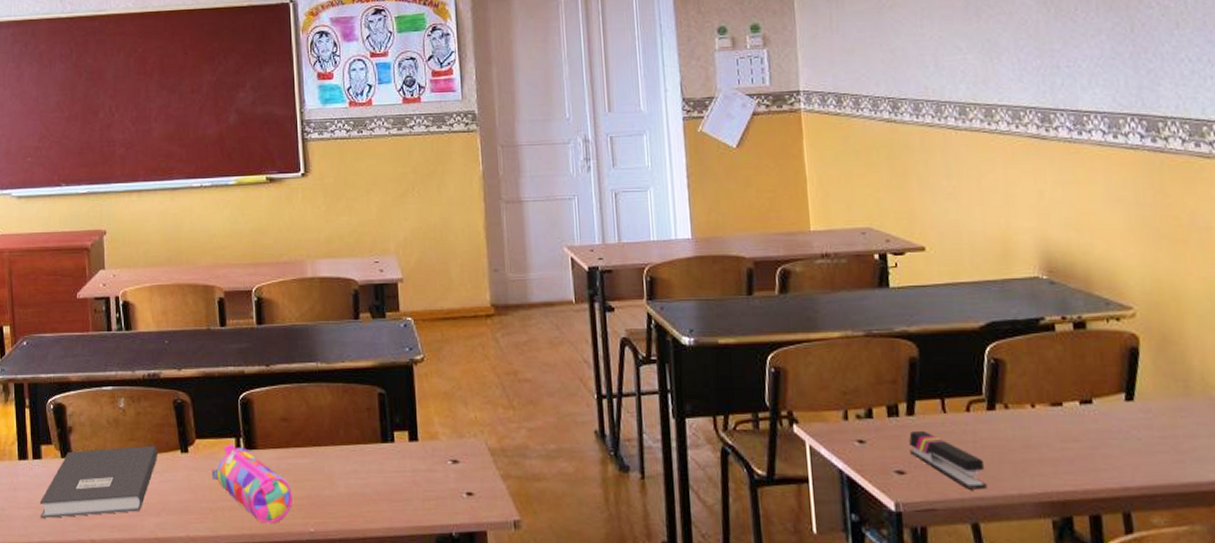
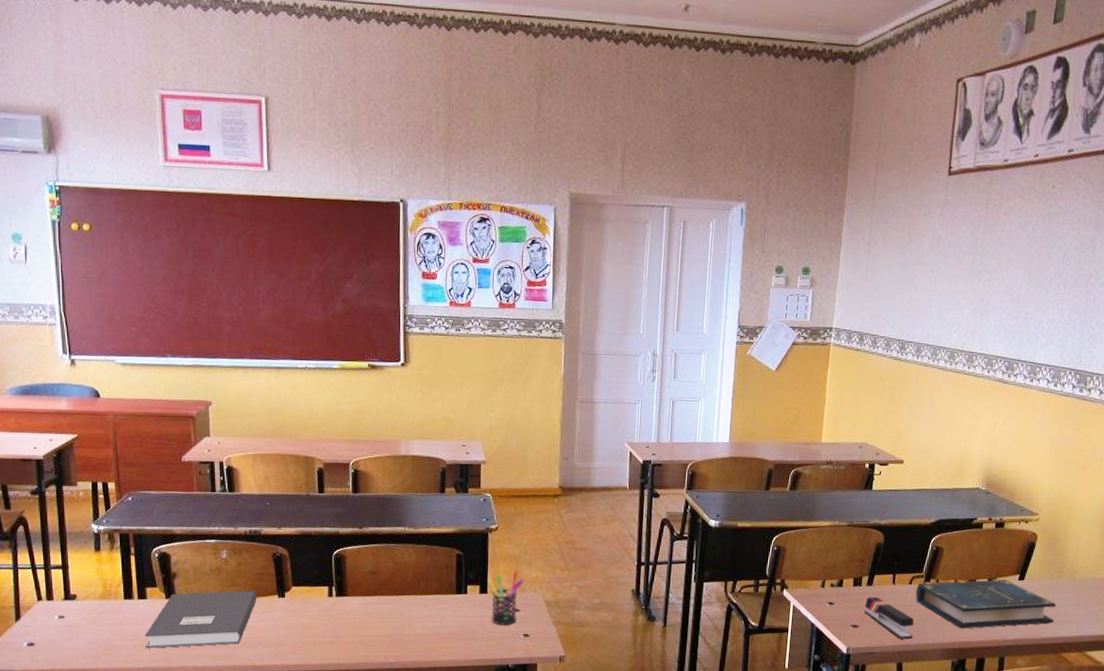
pencil case: present [212,444,292,524] -> none [306,591,376,656]
pen holder: none [417,411,460,482] -> present [488,571,524,625]
book: none [977,401,1194,473] -> present [915,579,1056,629]

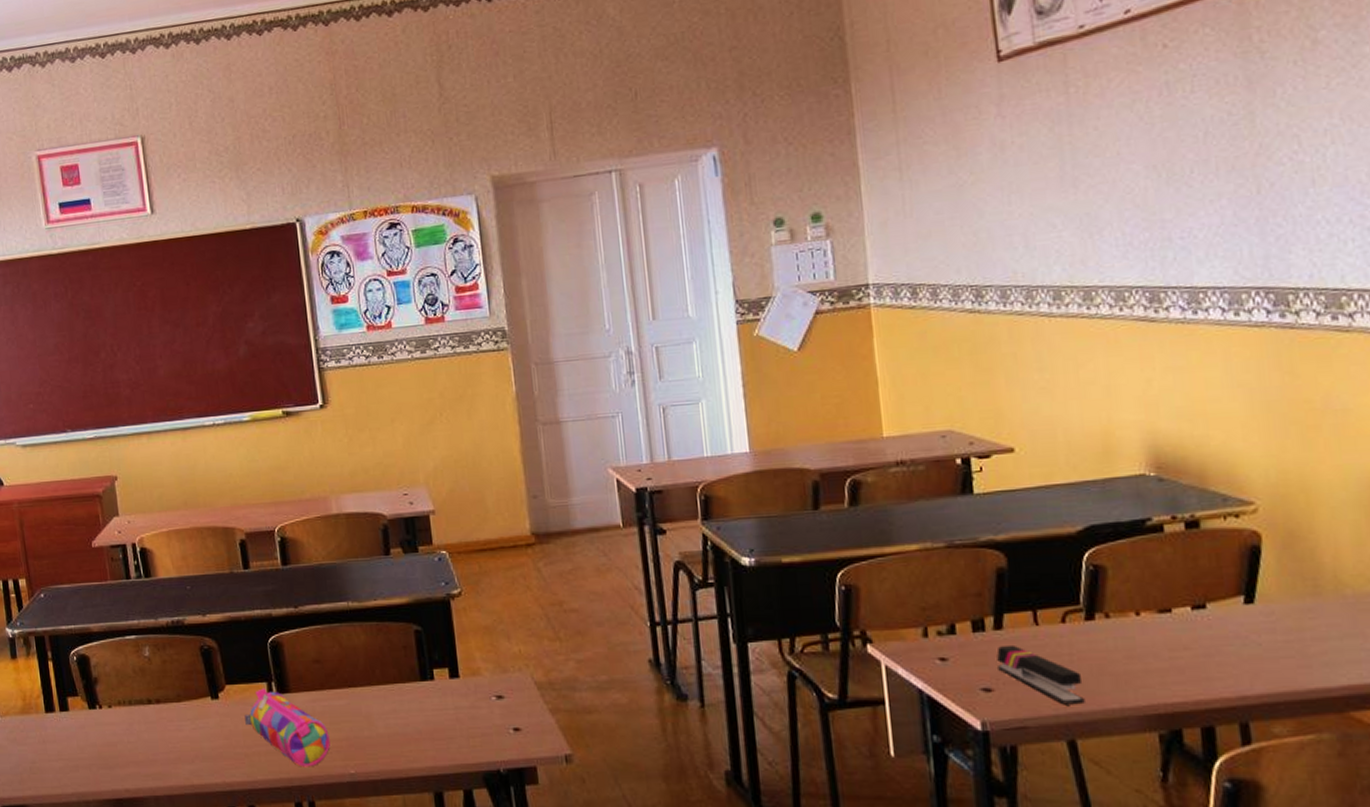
book: present [144,590,258,649] -> none [70,693,188,770]
pencil case: none [306,591,376,656] -> present [245,688,331,767]
pen holder: present [488,571,524,625] -> none [457,646,504,718]
book: present [915,579,1056,629] -> none [1074,605,1323,683]

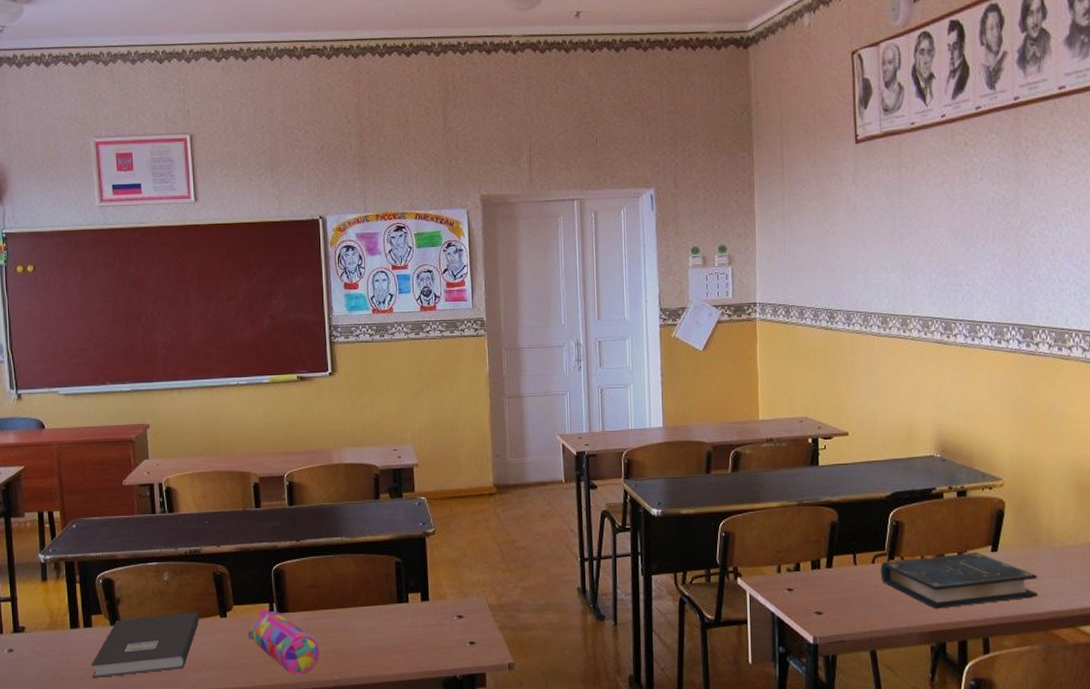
book: none [70,693,188,770] -> present [91,612,200,679]
stapler: present [996,644,1085,705] -> none [826,579,884,625]
book: none [1074,605,1323,683] -> present [880,552,1038,609]

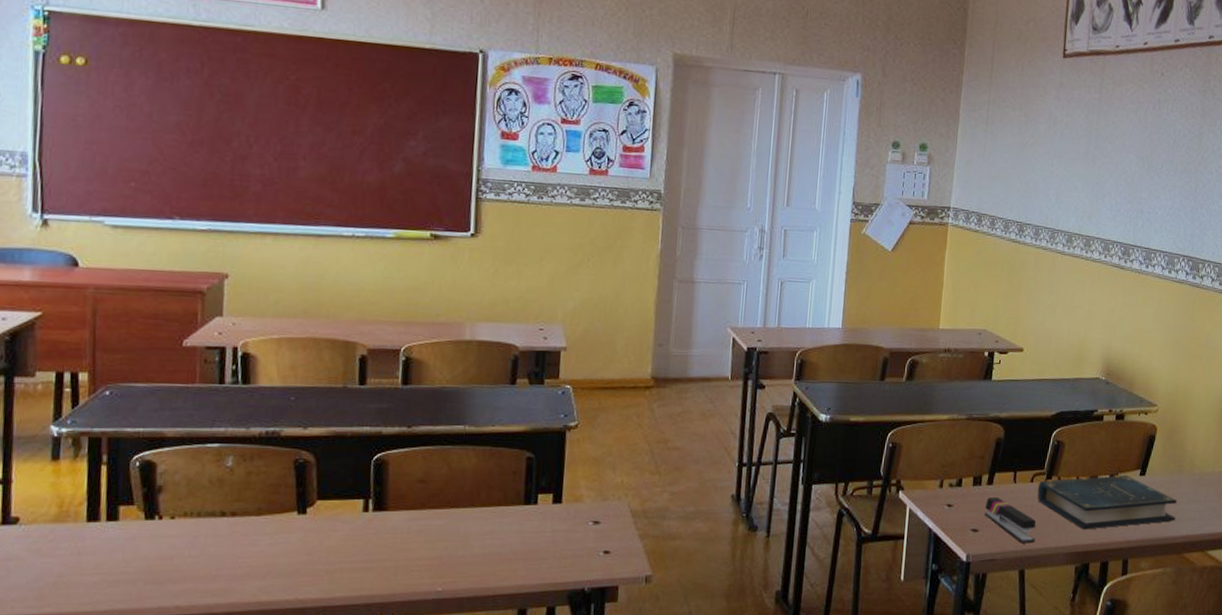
book: present [91,612,200,679] -> none [110,506,270,586]
pencil case: present [248,608,320,675] -> none [332,505,422,585]
stapler: none [826,579,884,625] -> present [983,496,1036,544]

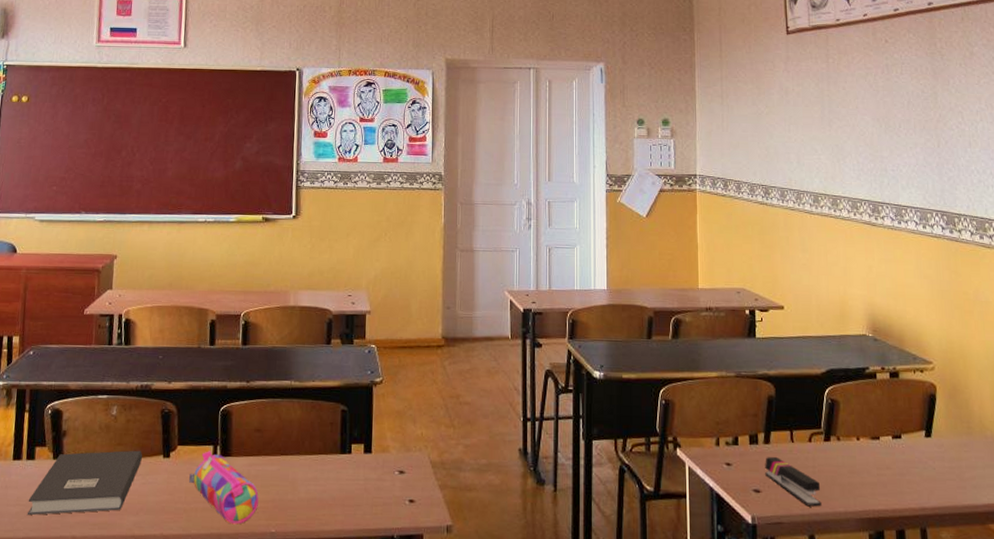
book: none [110,506,270,586] -> present [27,450,143,516]
pencil case: none [332,505,422,585] -> present [189,451,259,525]
book: present [1037,475,1177,530] -> none [817,436,973,494]

